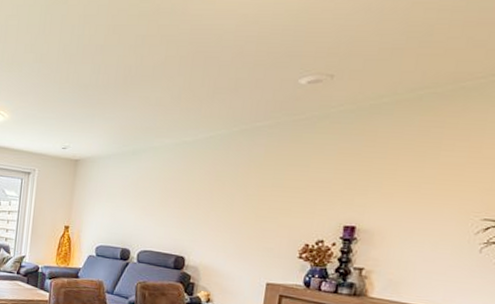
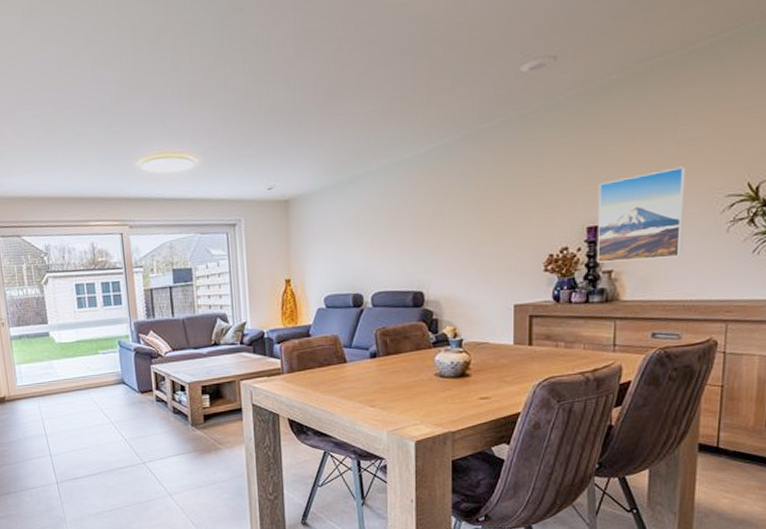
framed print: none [350,186,446,267] -> present [597,166,687,263]

